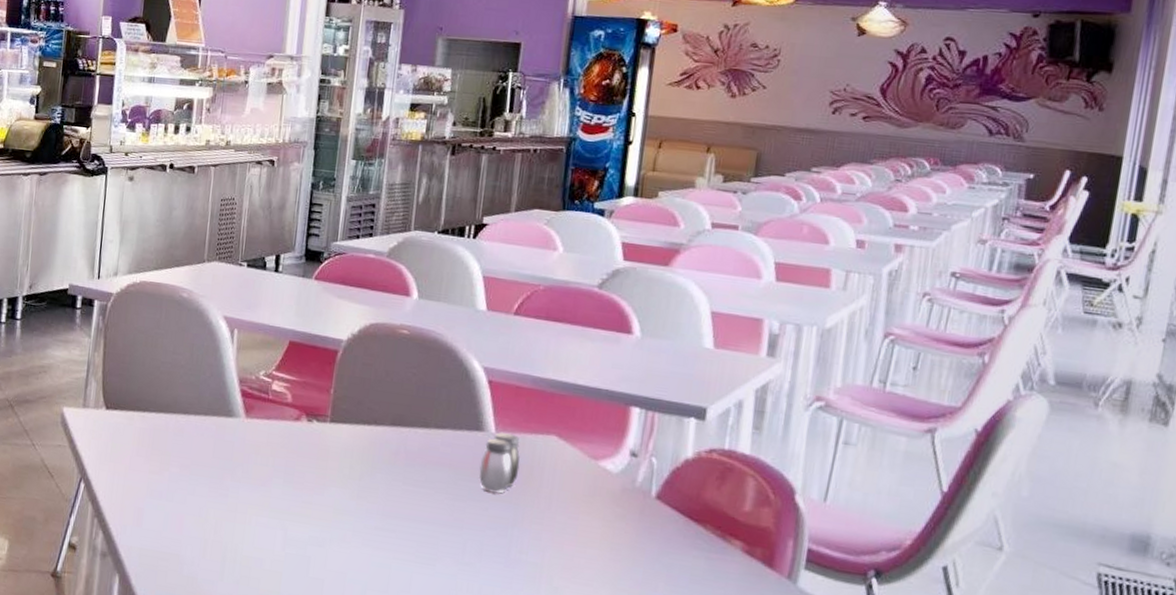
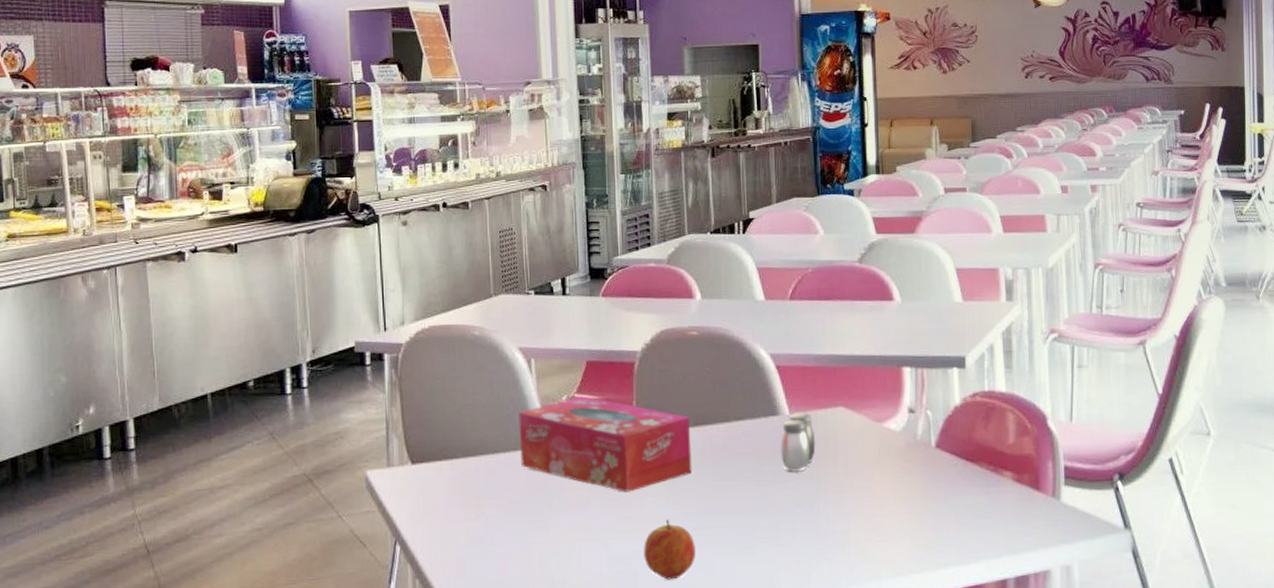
tissue box: none [210,374,387,478] -> present [519,396,692,492]
fruit: none [319,513,374,574] -> present [644,520,695,580]

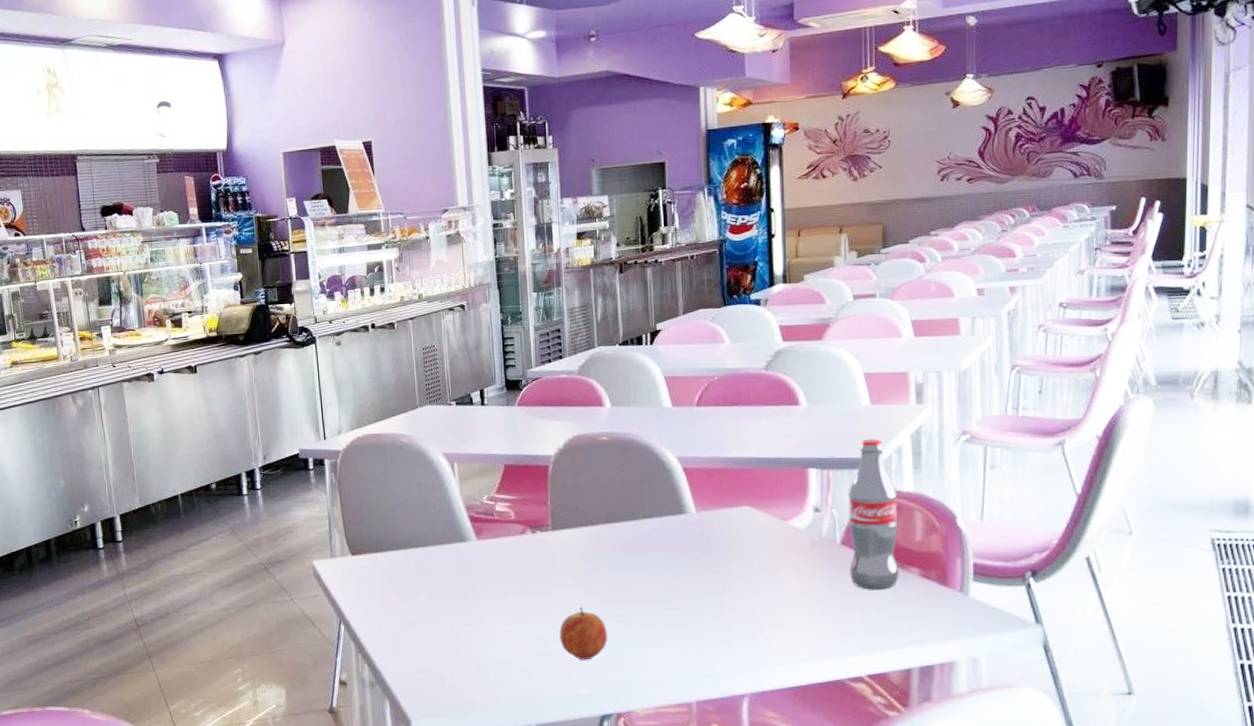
tissue box: present [519,396,692,492] -> none [444,496,603,582]
salt and pepper shaker: present [780,413,816,472] -> none [687,511,722,566]
soda bottle: none [942,336,993,496] -> present [848,438,899,590]

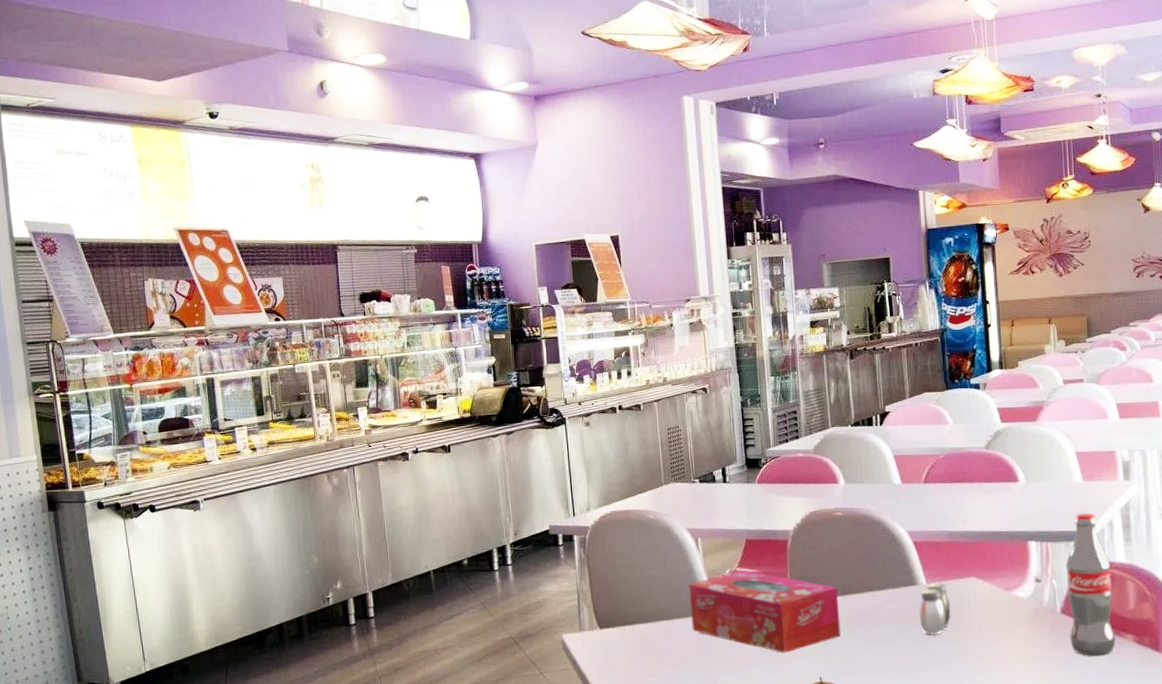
tissue box: none [444,496,603,582] -> present [689,570,841,653]
salt and pepper shaker: none [687,511,722,566] -> present [919,583,951,635]

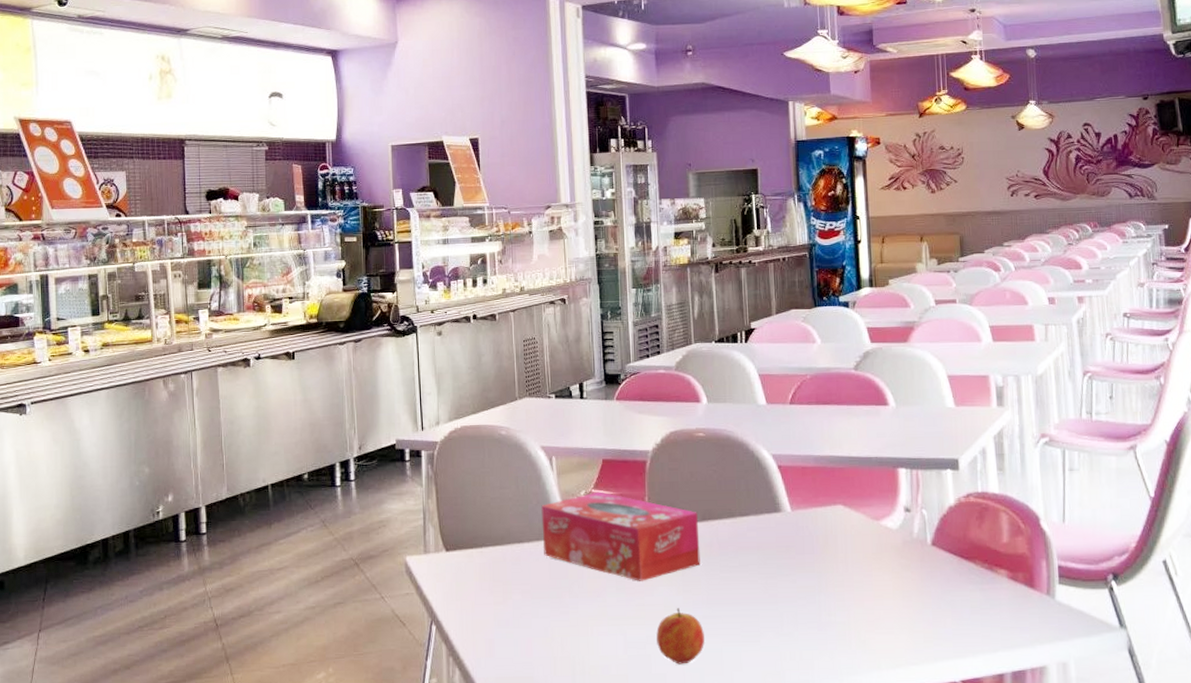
salt and pepper shaker: present [919,583,951,635] -> none [783,510,816,566]
soda bottle: present [1065,512,1116,656] -> none [936,439,988,592]

